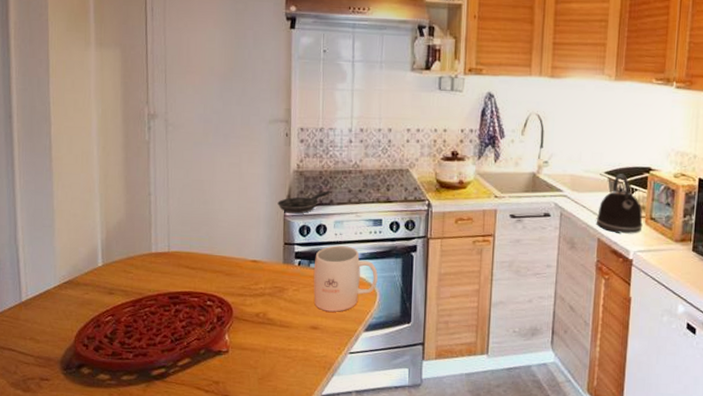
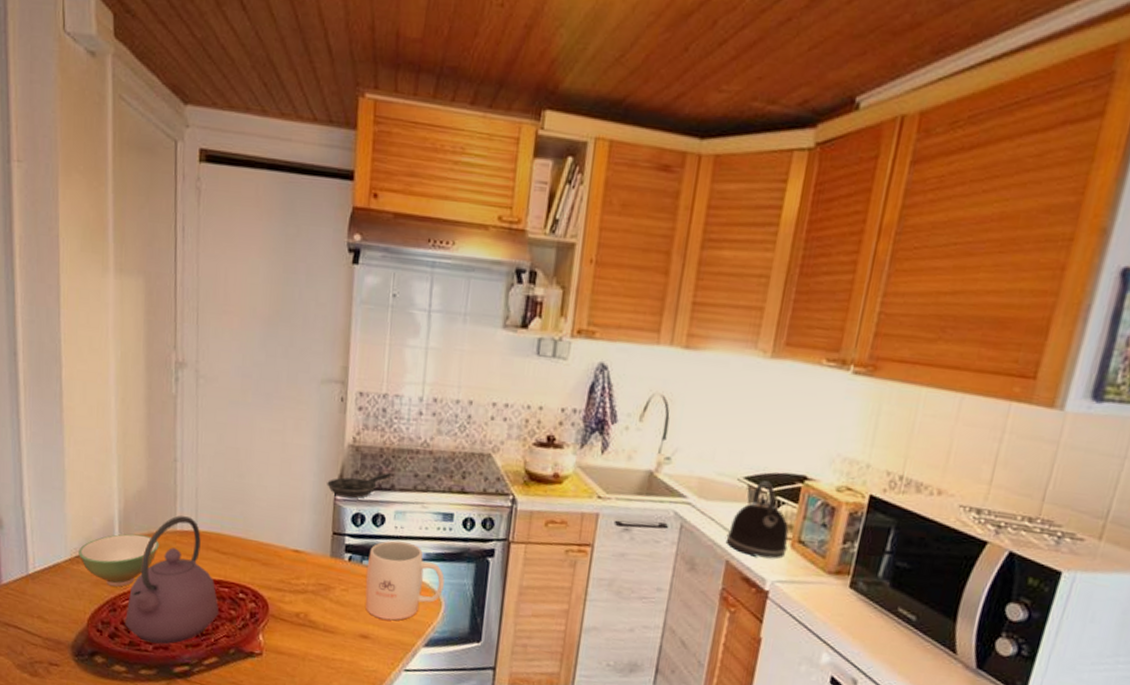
bowl: none [66,259,137,306] -> present [78,533,159,587]
teapot: none [108,240,191,352] -> present [125,515,219,645]

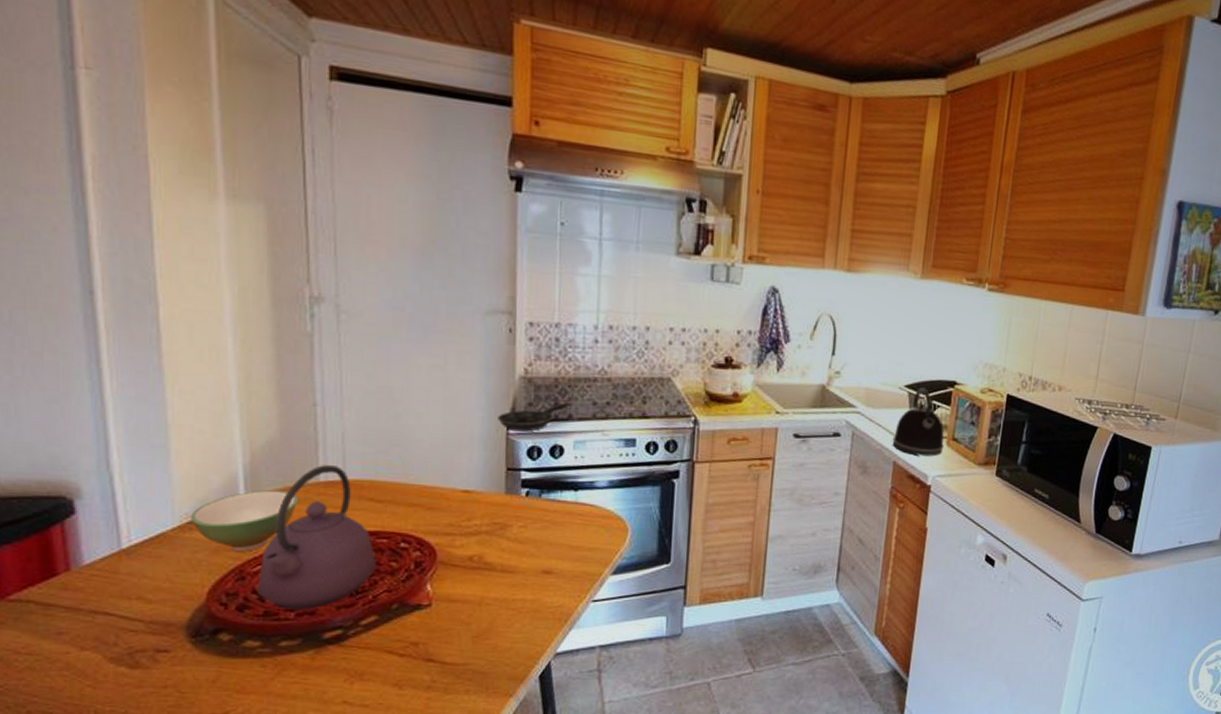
mug: present [365,540,445,621] -> none [545,471,630,552]

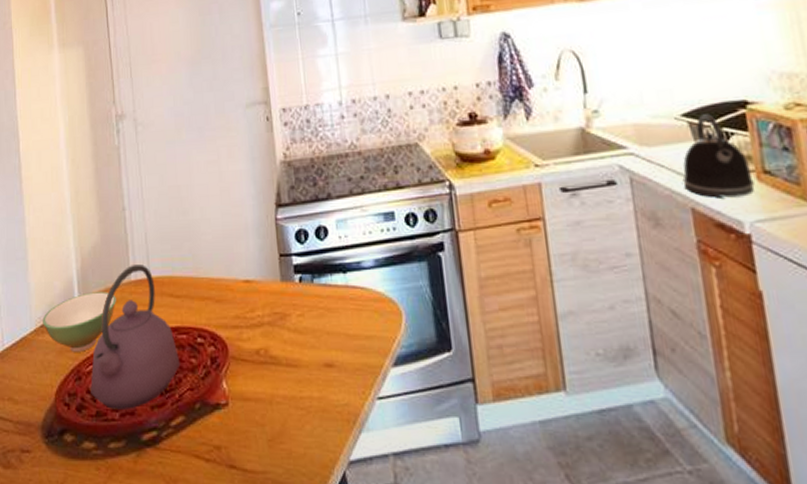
frying pan: present [497,403,569,432] -> none [266,182,327,216]

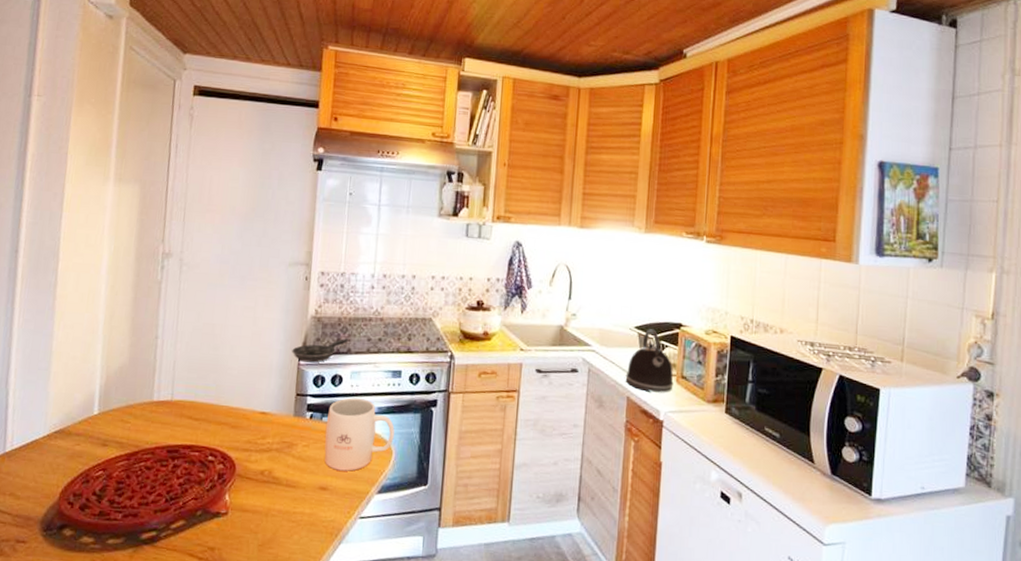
bowl: present [43,292,116,352] -> none [57,407,136,459]
teapot: present [90,264,181,411] -> none [96,387,189,512]
frying pan: none [266,182,327,216] -> present [292,338,349,363]
mug: none [318,251,401,342] -> present [324,397,395,471]

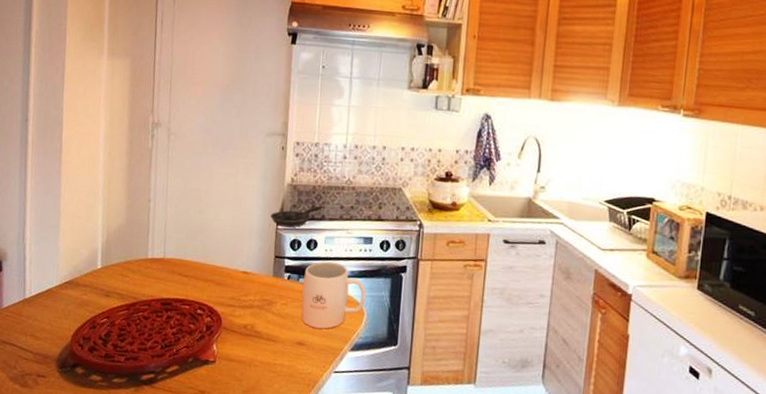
kettle: present [625,329,674,393] -> none [594,203,644,268]

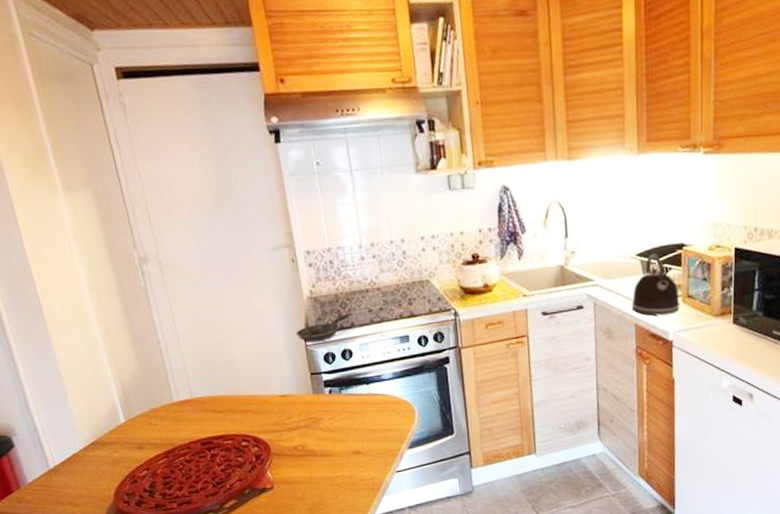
mug: present [301,261,366,329] -> none [345,367,414,435]
kettle: none [594,203,644,268] -> present [631,254,680,316]

